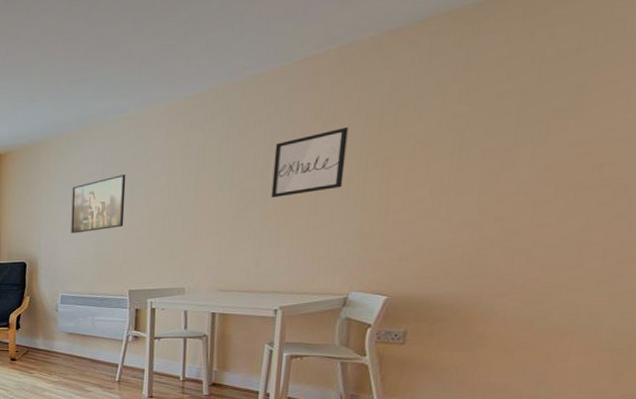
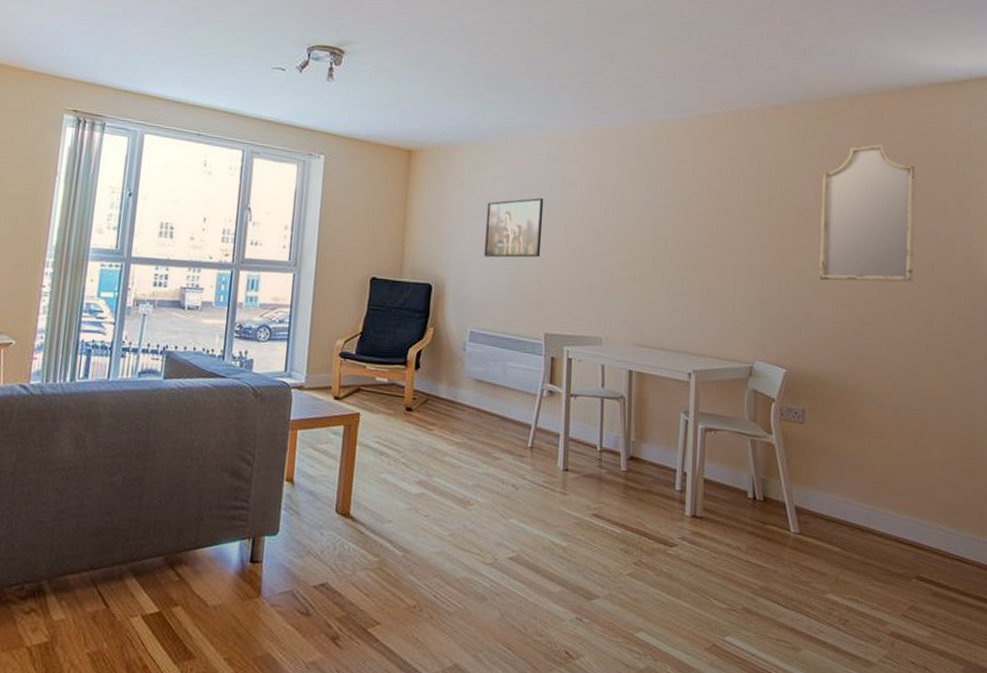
wall art: present [271,126,349,198] -> none [682,188,745,250]
home mirror: none [436,41,591,205] -> present [819,143,916,283]

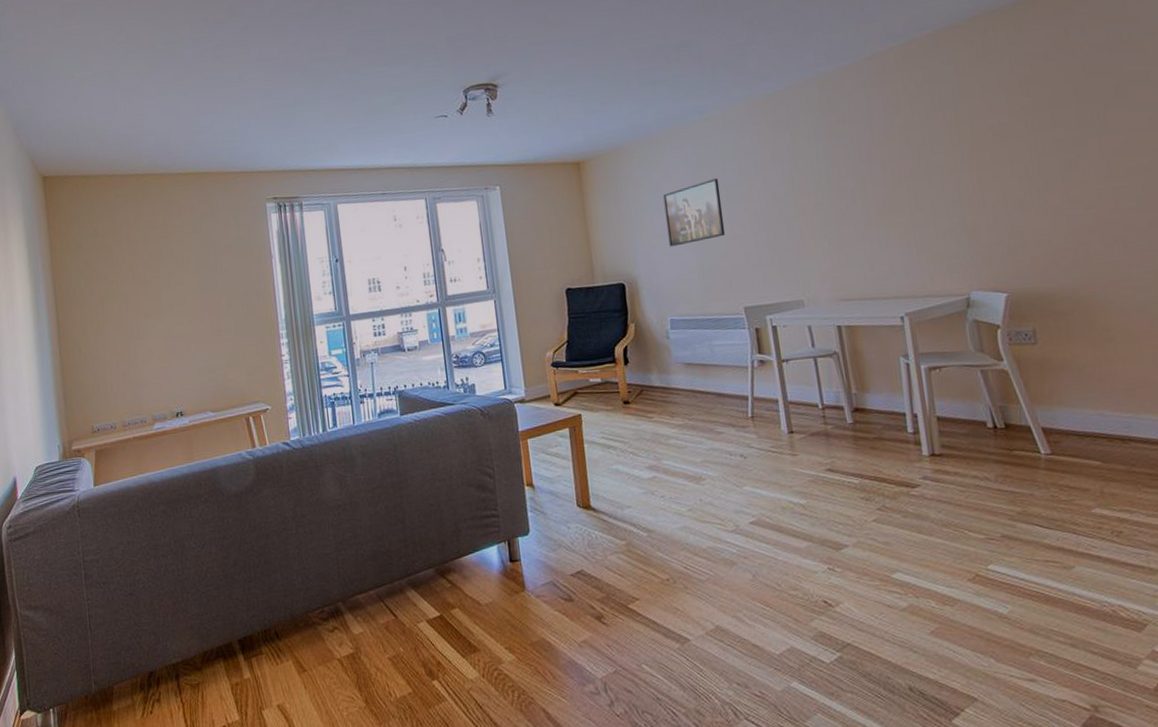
home mirror: present [819,143,916,283] -> none [1012,36,1139,195]

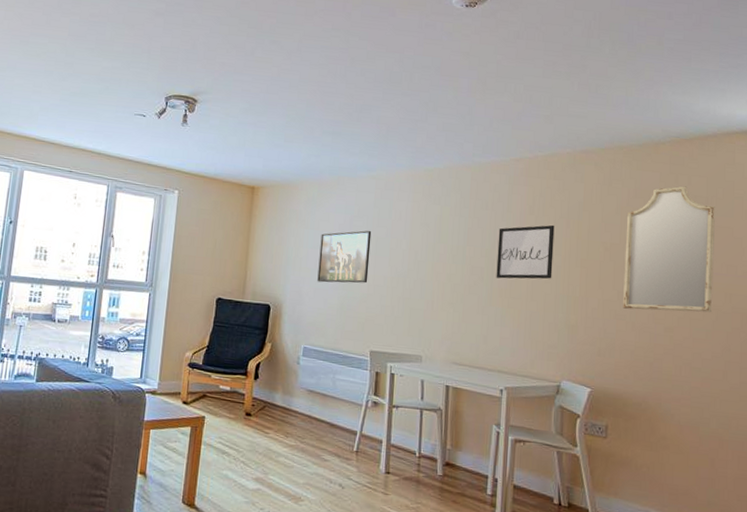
wall art: none [863,120,937,196] -> present [496,225,555,279]
home mirror: none [1012,36,1139,195] -> present [623,186,715,313]

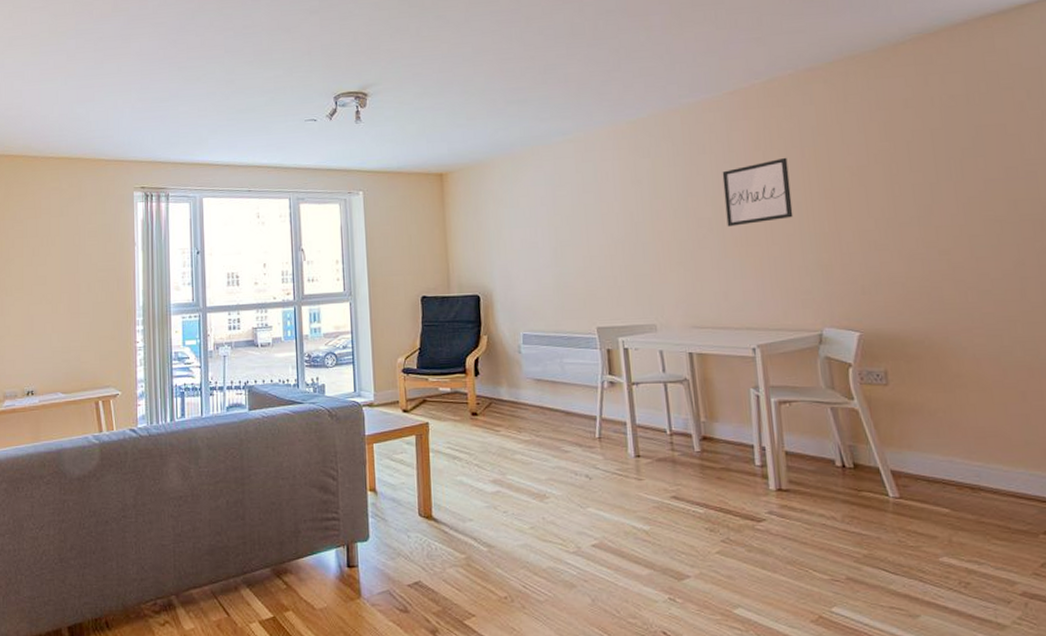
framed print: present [317,230,372,284] -> none [523,198,582,263]
home mirror: present [623,186,715,313] -> none [871,86,995,237]

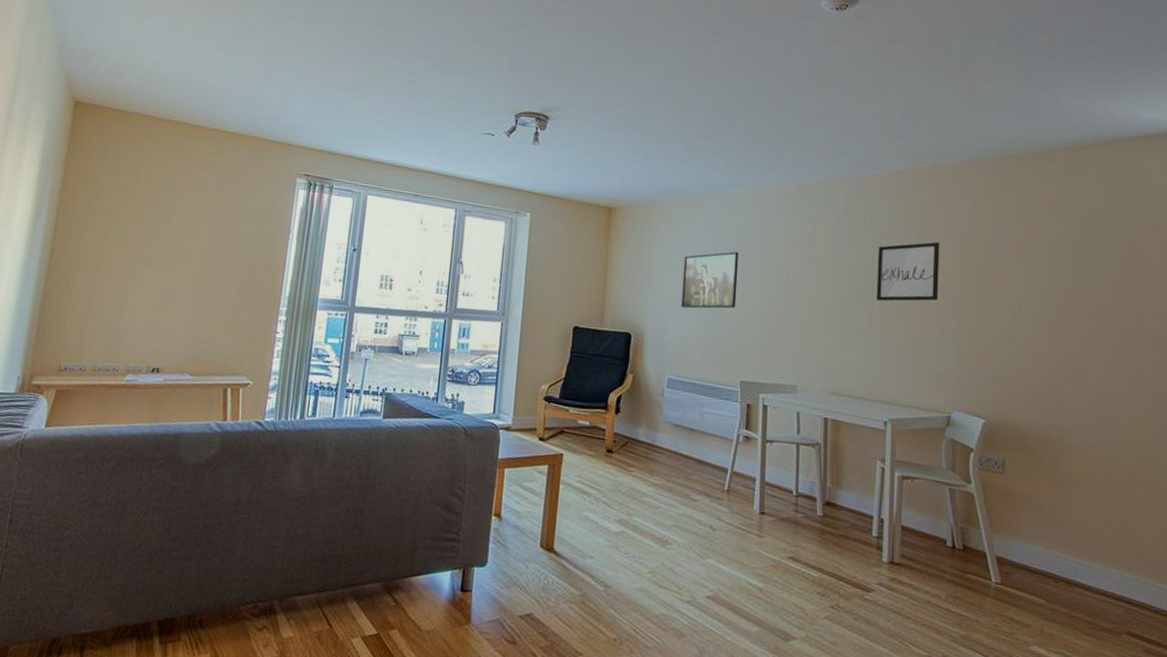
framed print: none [523,198,582,263] -> present [681,251,739,309]

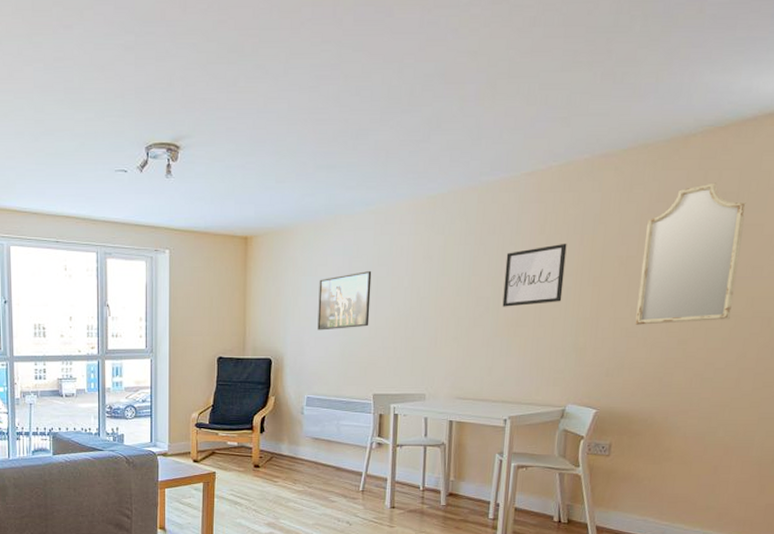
home mirror: none [1018,196,1119,335] -> present [635,182,746,325]

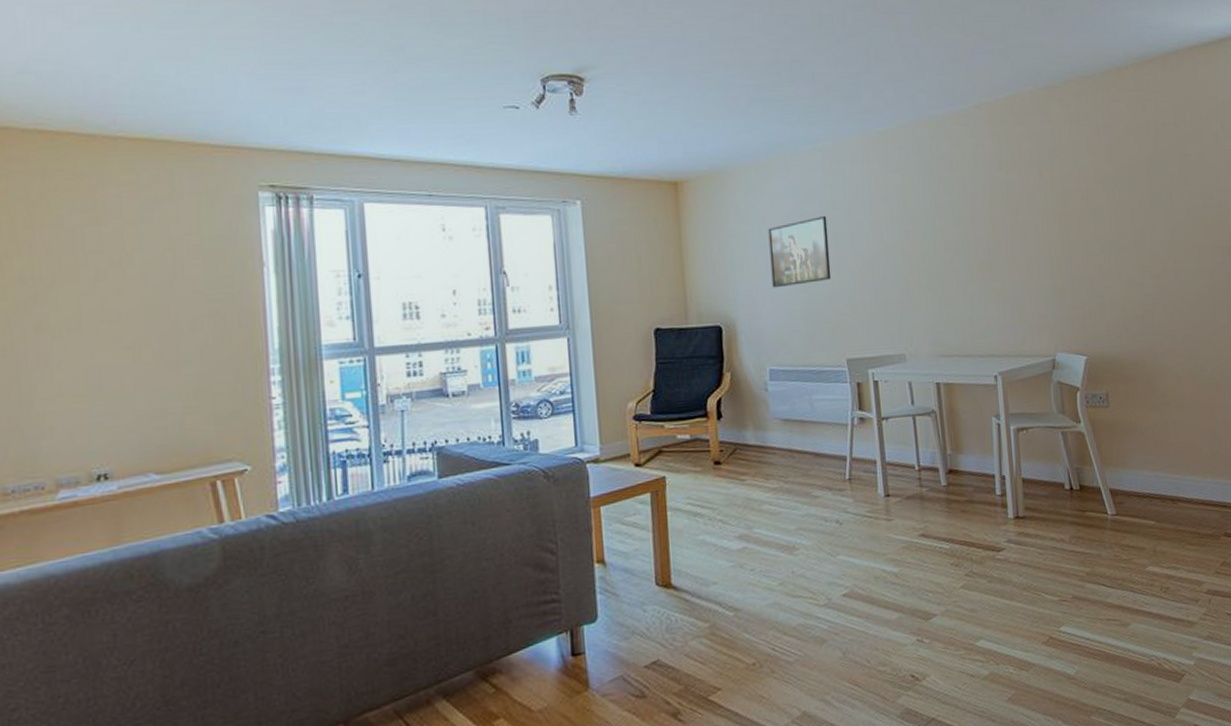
wall art: present [502,243,567,307] -> none [968,178,1032,249]
home mirror: present [635,182,746,325] -> none [1098,114,1194,261]

